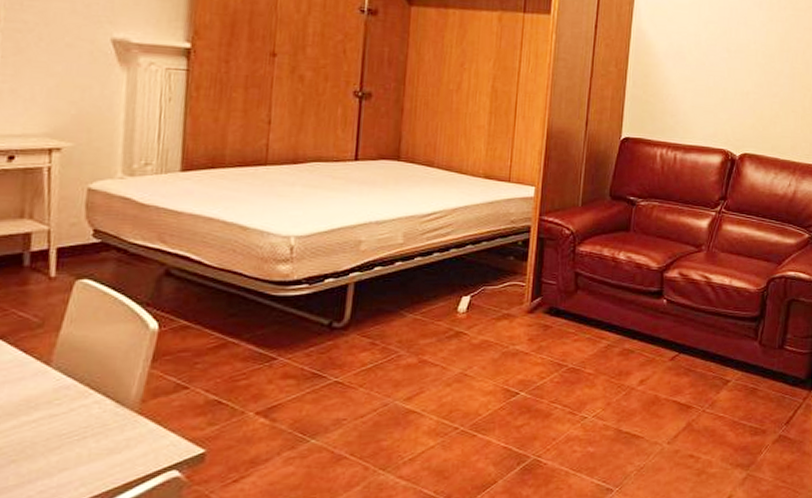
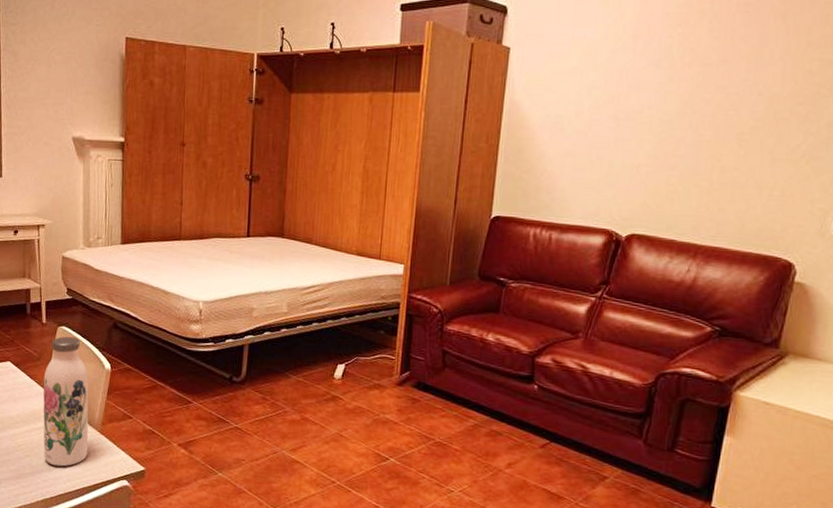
water bottle: none [41,291,123,468] -> present [43,336,89,467]

